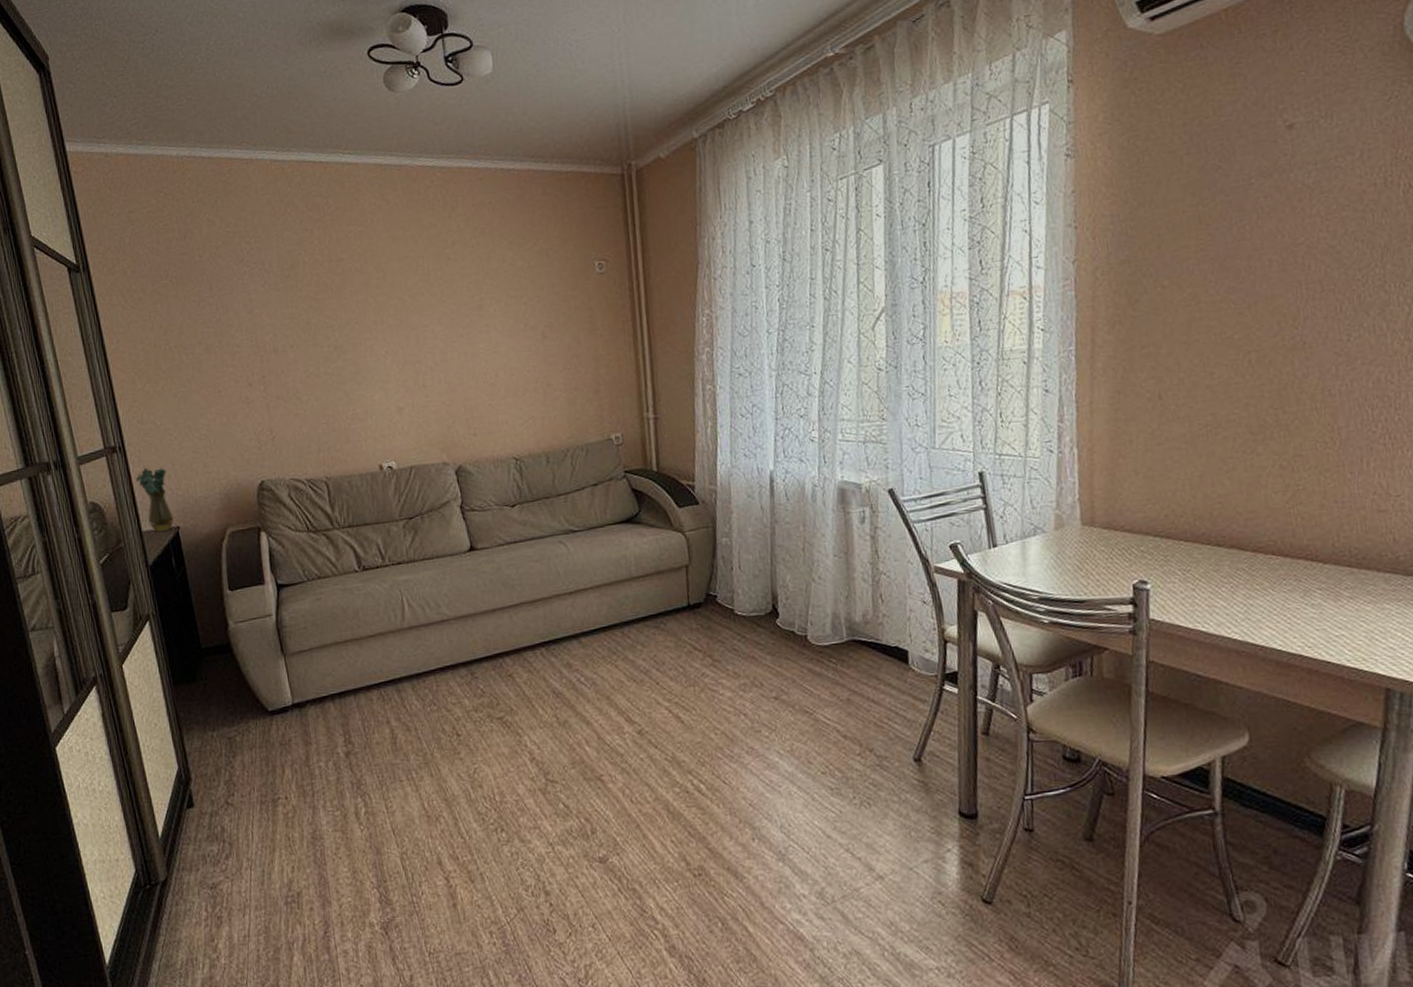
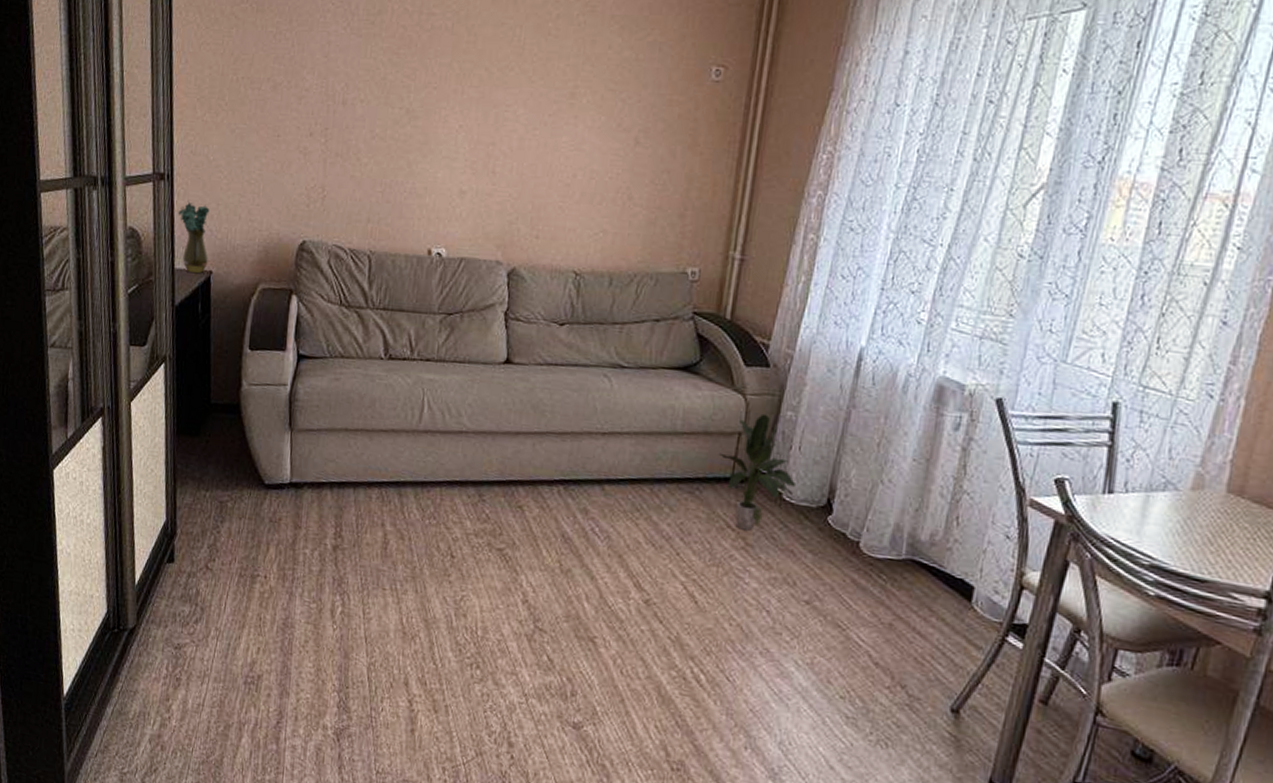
potted plant: none [672,544,744,649] -> present [718,413,797,531]

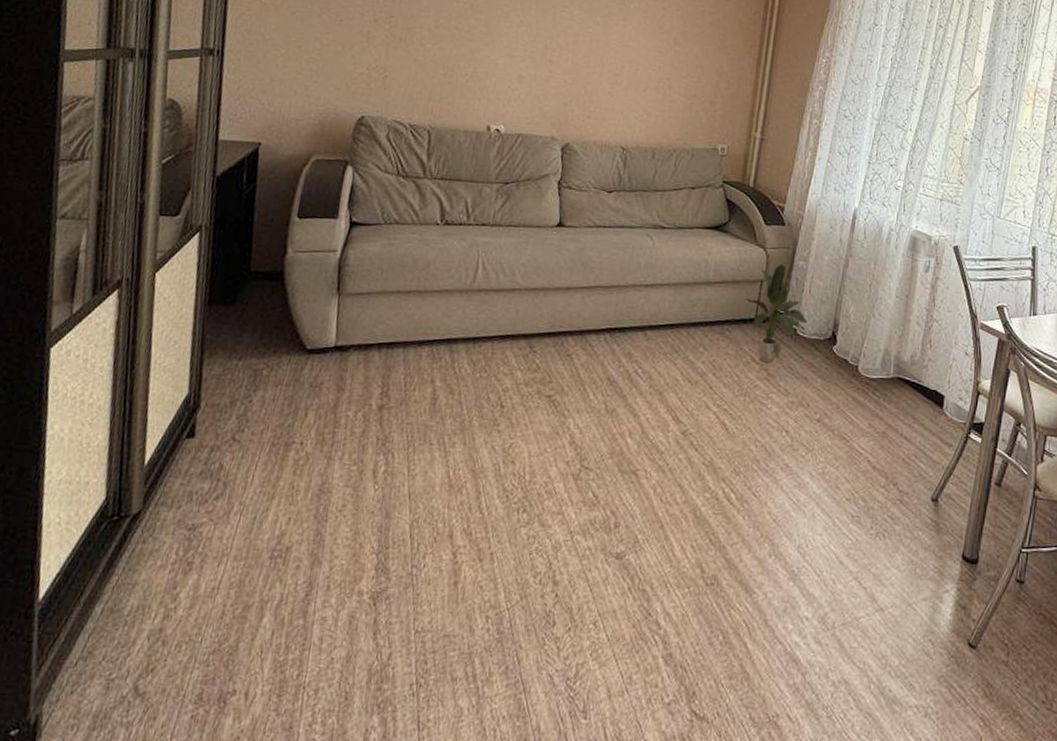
vase: present [179,200,210,274] -> none [227,75,263,145]

